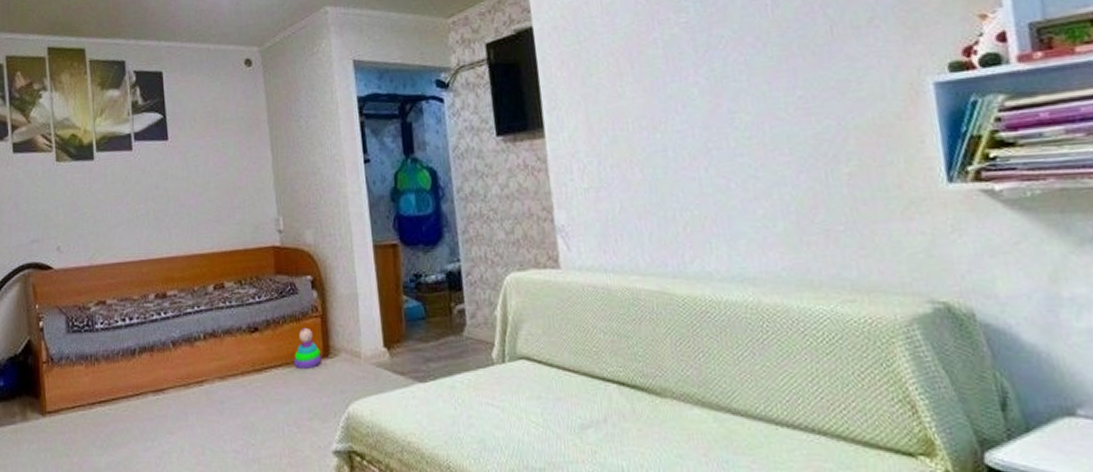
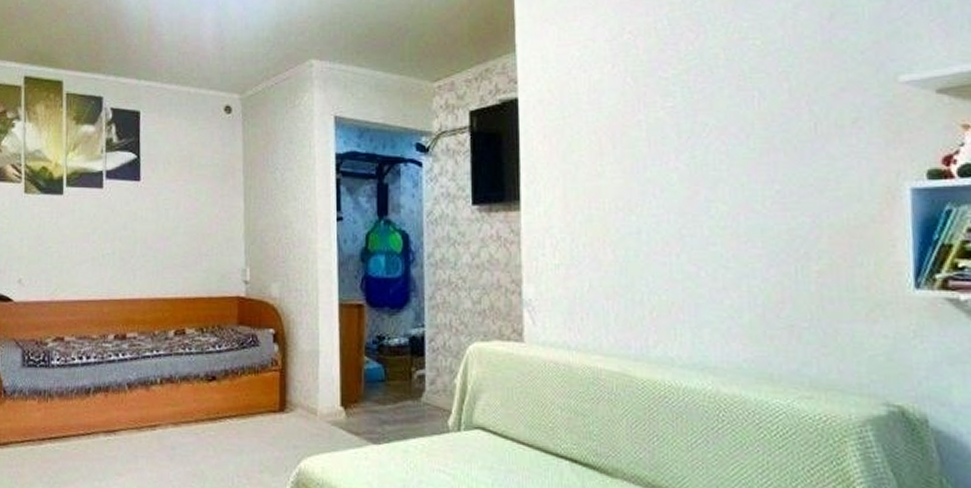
stacking toy: present [294,327,321,369] -> none [249,380,277,422]

